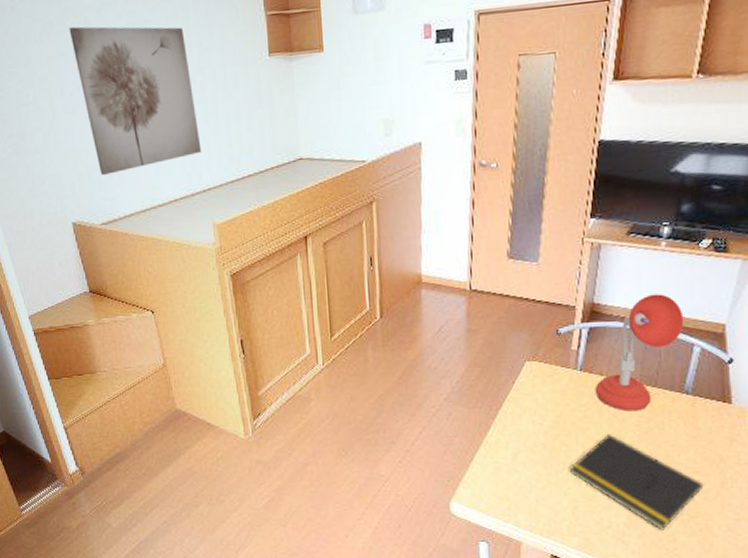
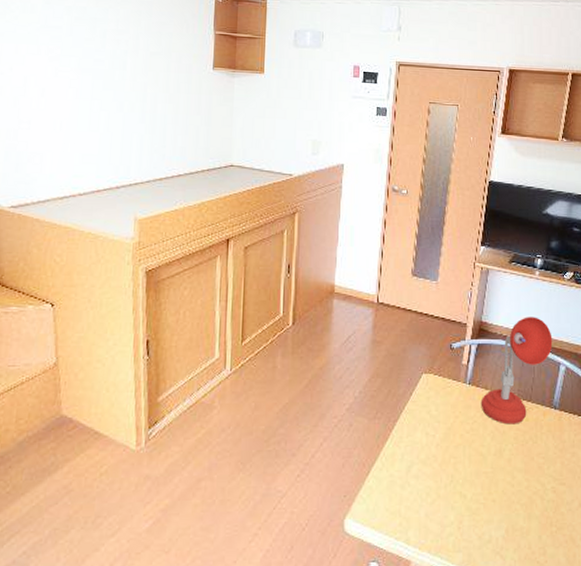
wall art: present [69,26,202,175] -> none [12,11,134,157]
notepad: present [569,434,704,530] -> none [456,446,569,543]

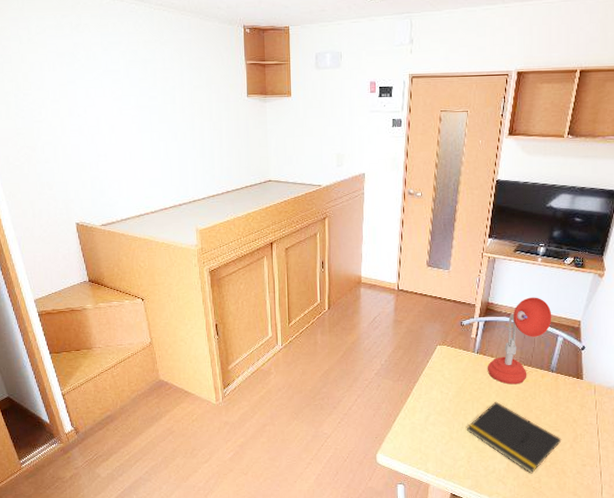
notepad: none [456,446,569,543] -> present [466,401,562,474]

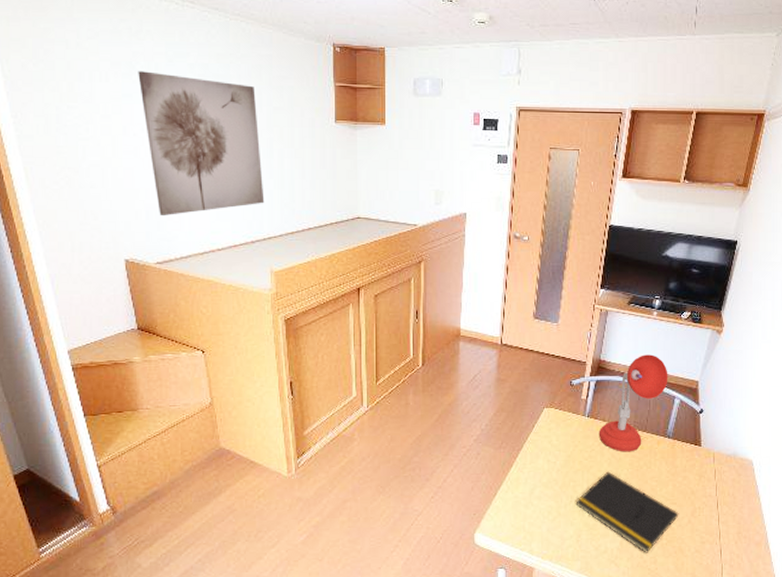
wall art: none [79,60,189,184] -> present [138,71,265,215]

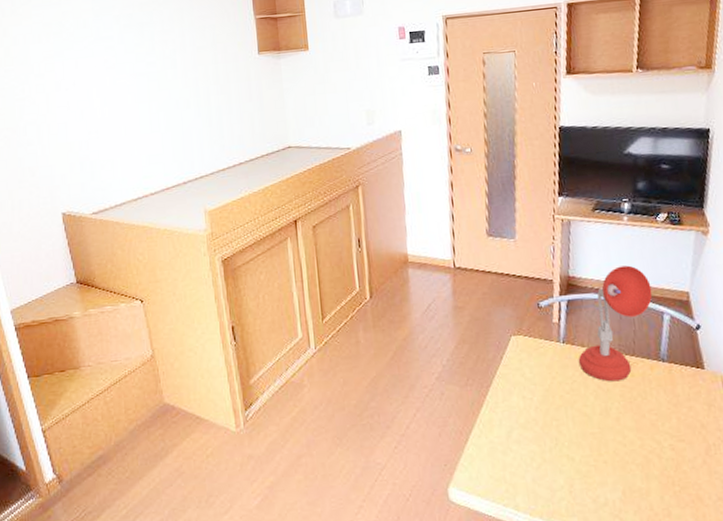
wall art: present [138,71,265,215] -> none [68,28,194,165]
notepad: present [575,471,679,553] -> none [561,405,690,504]

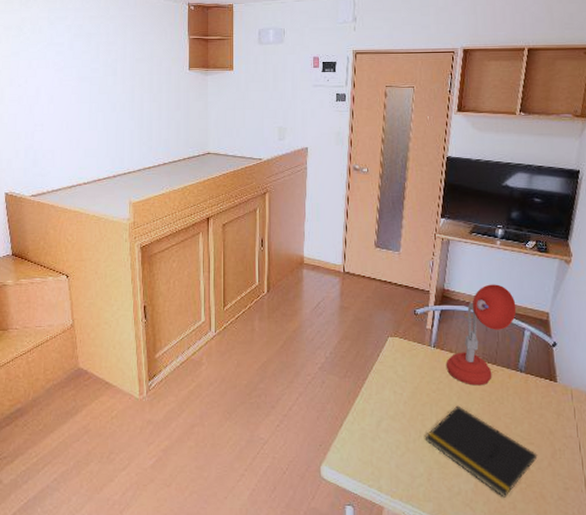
notepad: none [561,405,690,504] -> present [425,405,538,498]

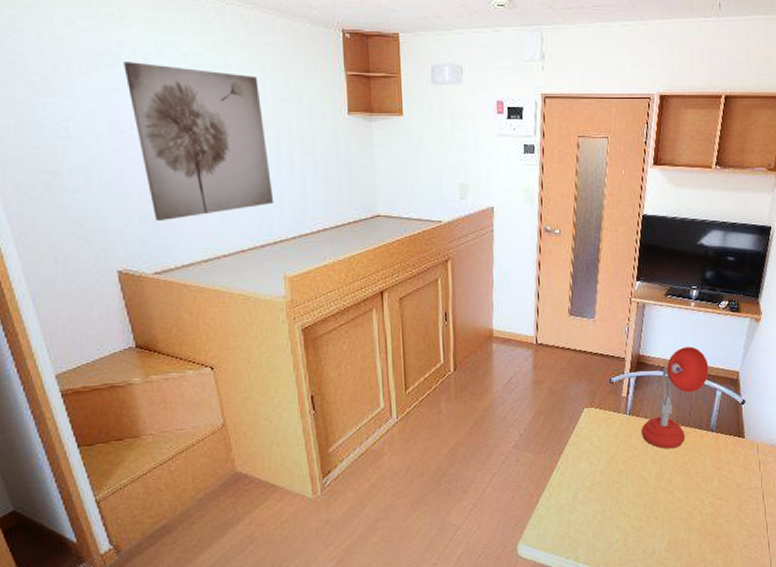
wall art: none [25,33,126,154] -> present [123,62,274,221]
notepad: present [425,405,538,498] -> none [620,470,726,552]

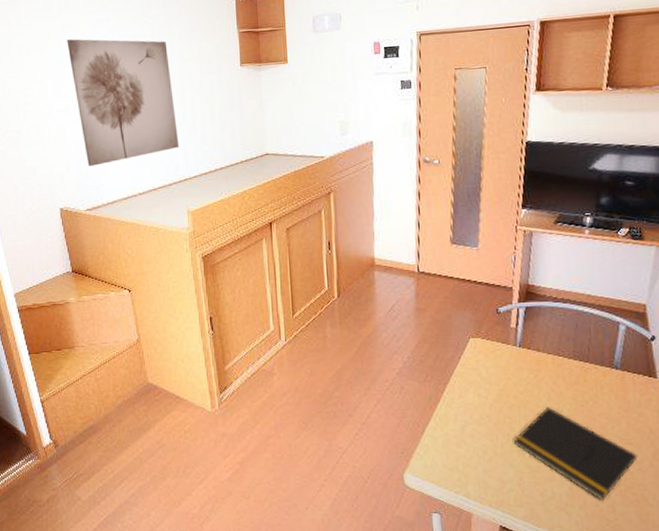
notepad: none [620,470,726,552] -> present [513,407,638,501]
desk lamp: present [641,346,709,449] -> none [533,276,610,386]

